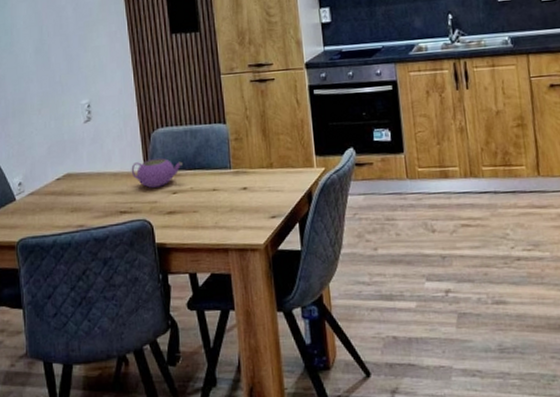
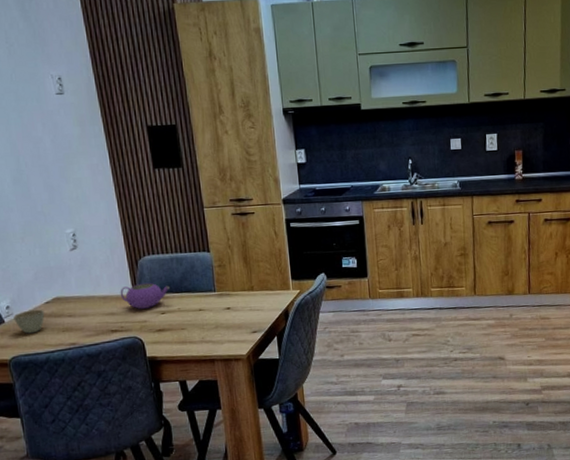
cup: none [24,186,55,214] -> present [13,309,45,334]

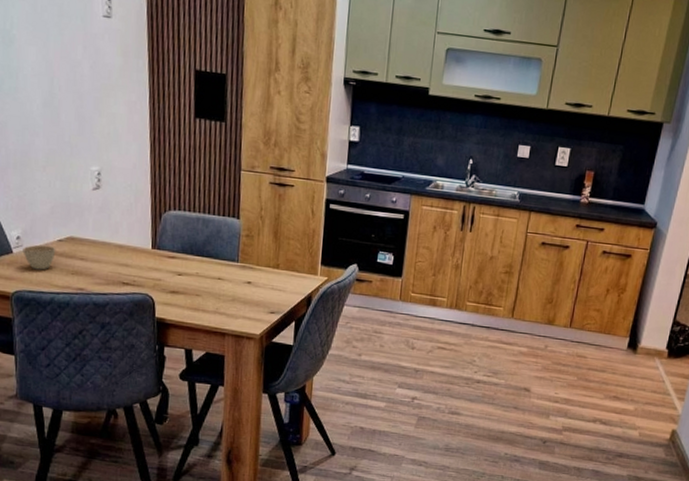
teapot: present [120,282,170,309] -> none [138,238,191,267]

